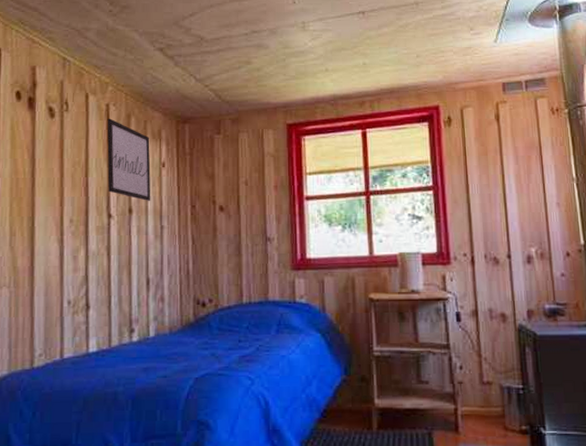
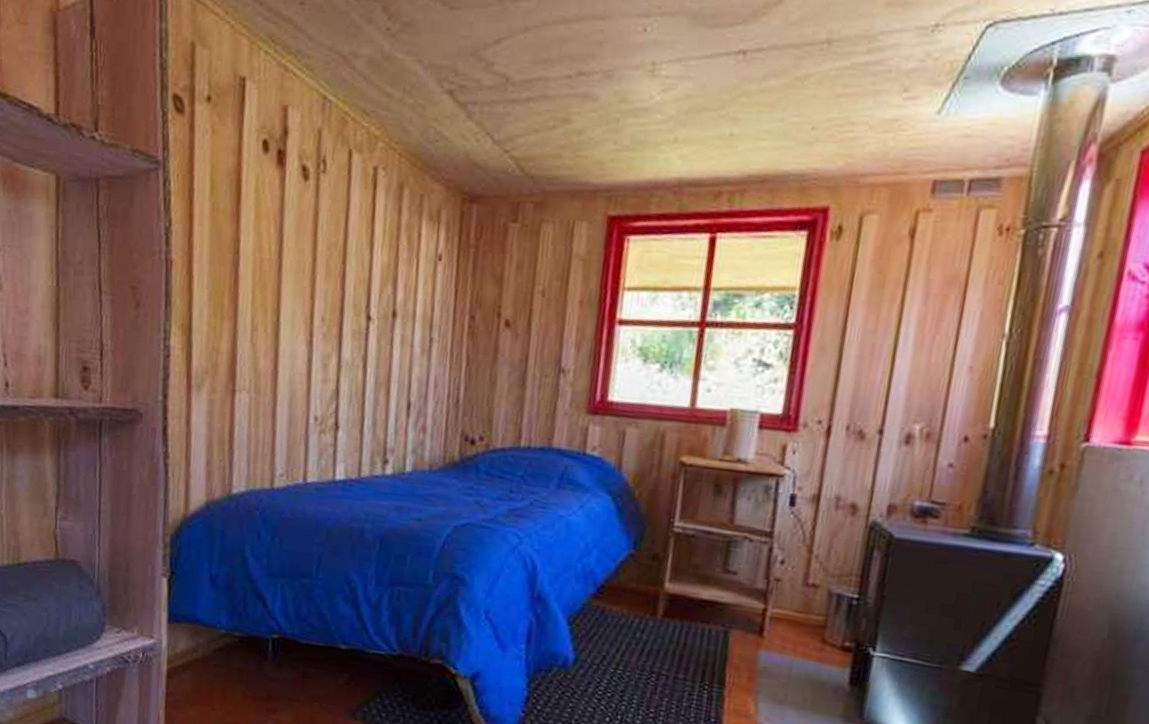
wall art: present [107,118,151,201] -> none [369,187,426,304]

